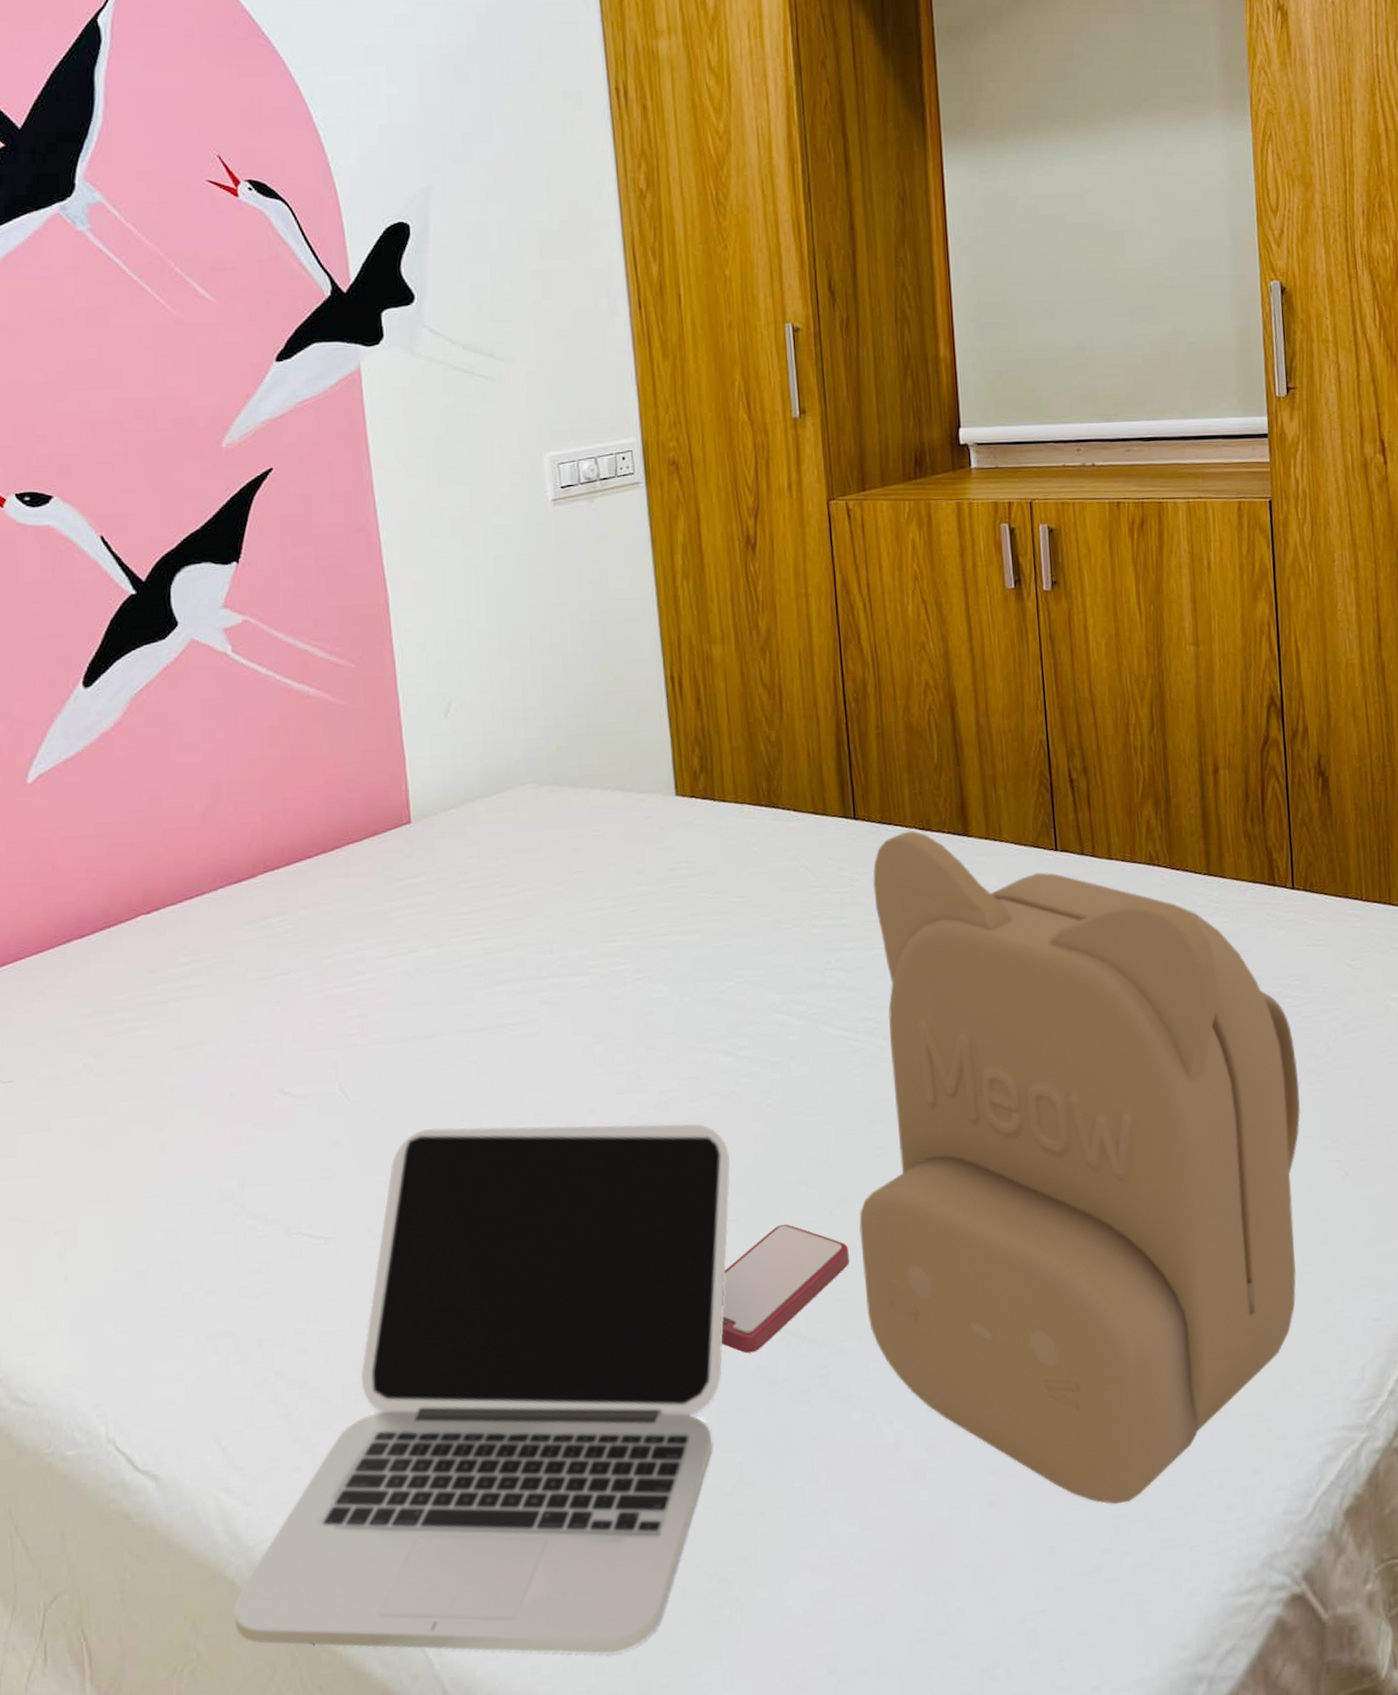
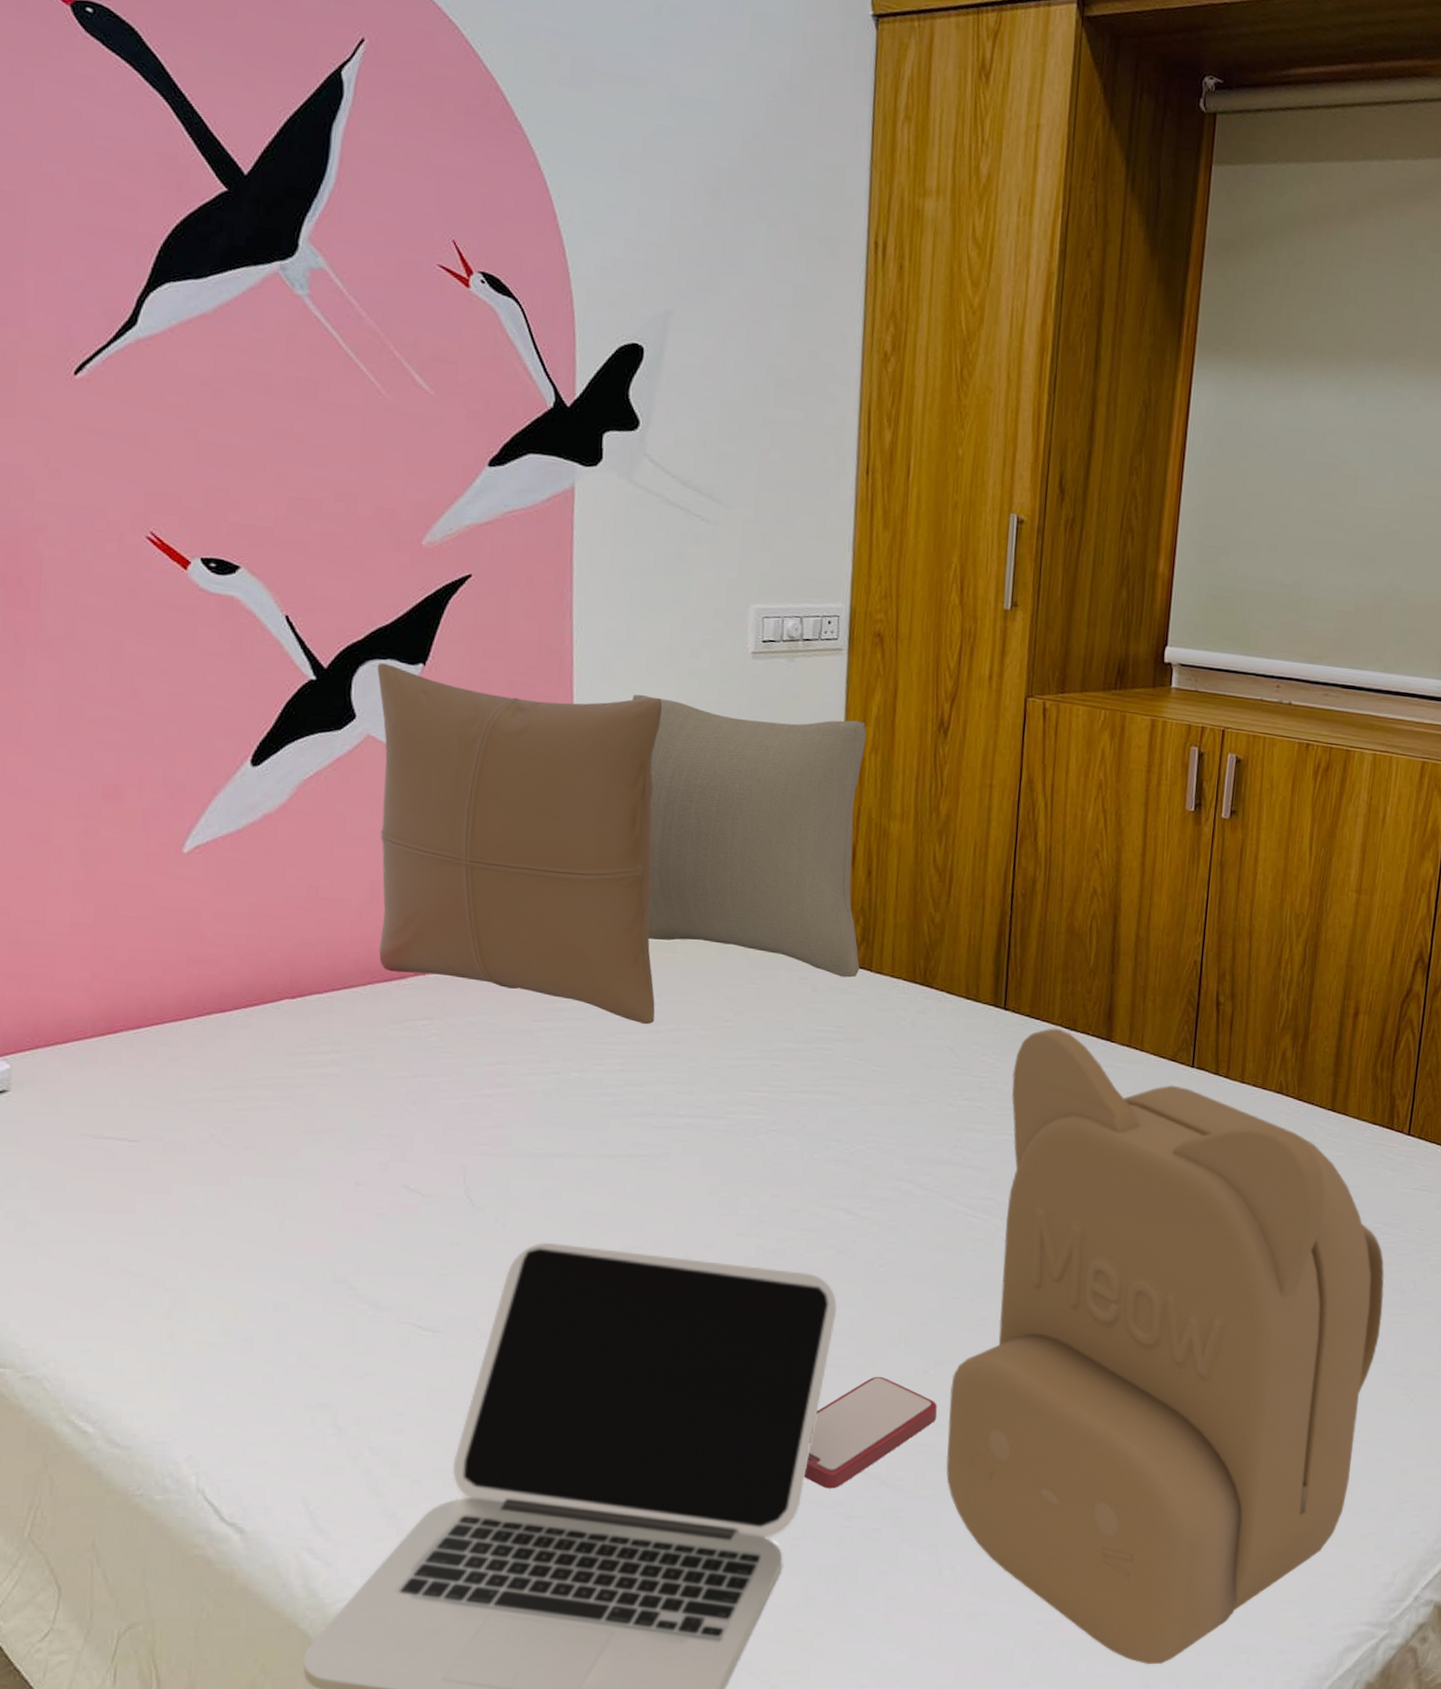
pillow: none [193,558,505,889] -> present [377,663,663,1025]
pillow: none [442,550,702,811] -> present [632,694,867,978]

